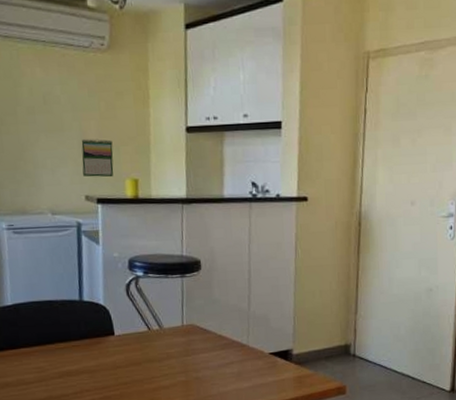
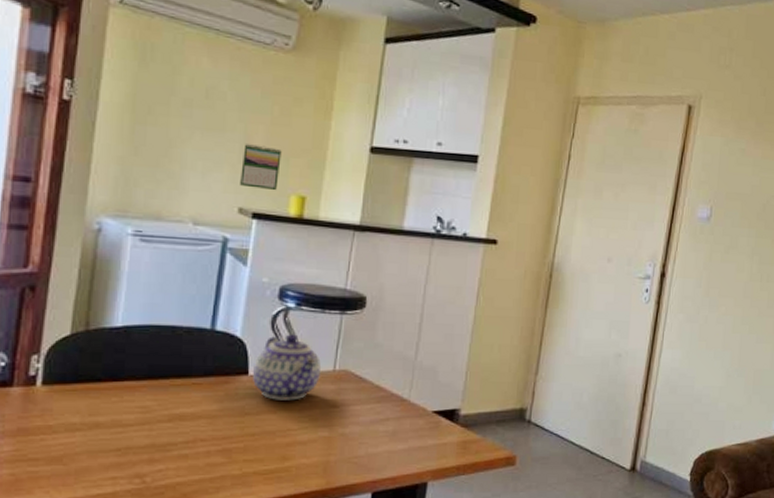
teapot: none [117,298,172,354] -> present [253,334,321,401]

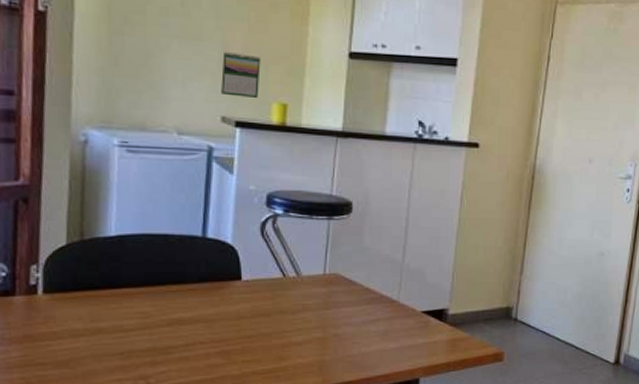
teapot: present [253,334,321,401] -> none [246,240,311,304]

